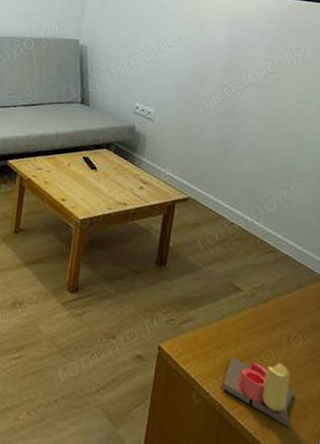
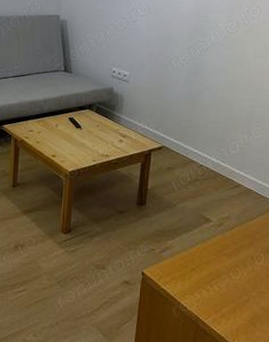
candle: present [222,356,294,427] -> none [197,276,258,329]

